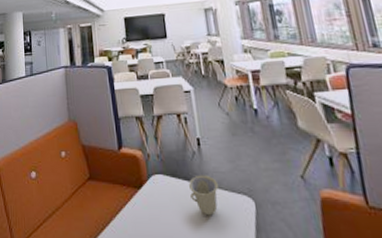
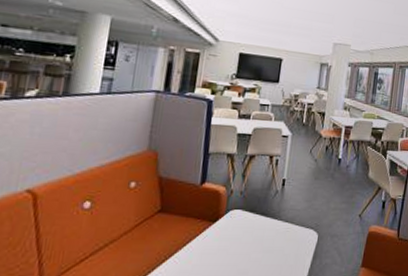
cup: present [189,175,218,216] -> none [263,211,291,247]

